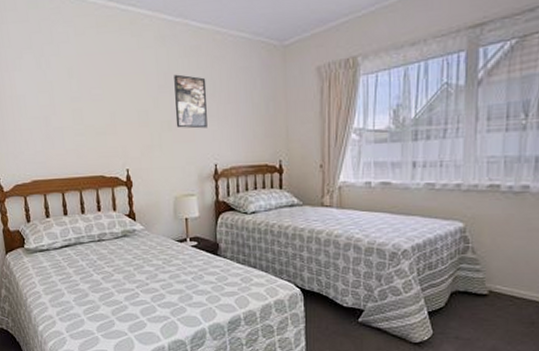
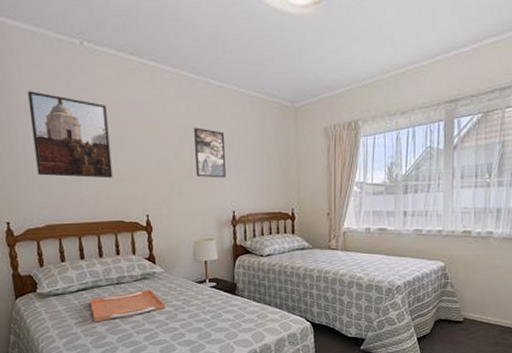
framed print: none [14,46,94,132] -> present [27,91,113,179]
serving tray: none [72,247,146,280] -> present [89,289,166,323]

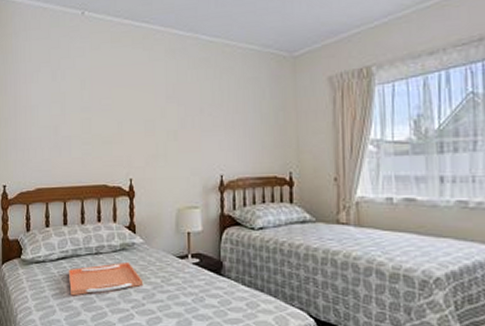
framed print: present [27,91,113,179] -> none [34,60,101,141]
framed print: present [194,127,226,178] -> none [182,85,215,139]

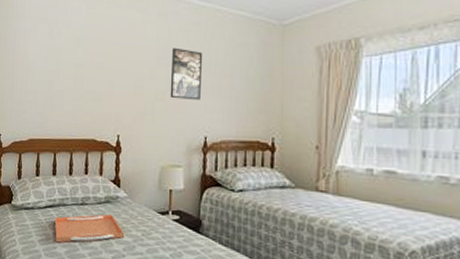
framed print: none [182,85,215,139] -> present [170,47,203,100]

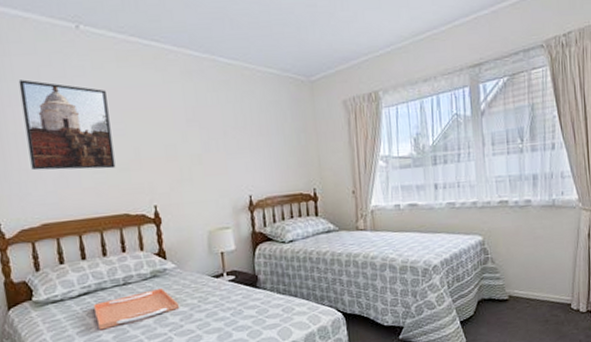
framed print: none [30,17,94,97] -> present [18,79,116,171]
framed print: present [170,47,203,100] -> none [203,108,240,162]

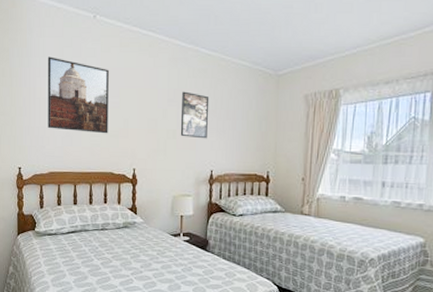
serving tray: present [93,287,180,330] -> none [77,237,142,264]
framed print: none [203,108,240,162] -> present [180,91,210,139]

